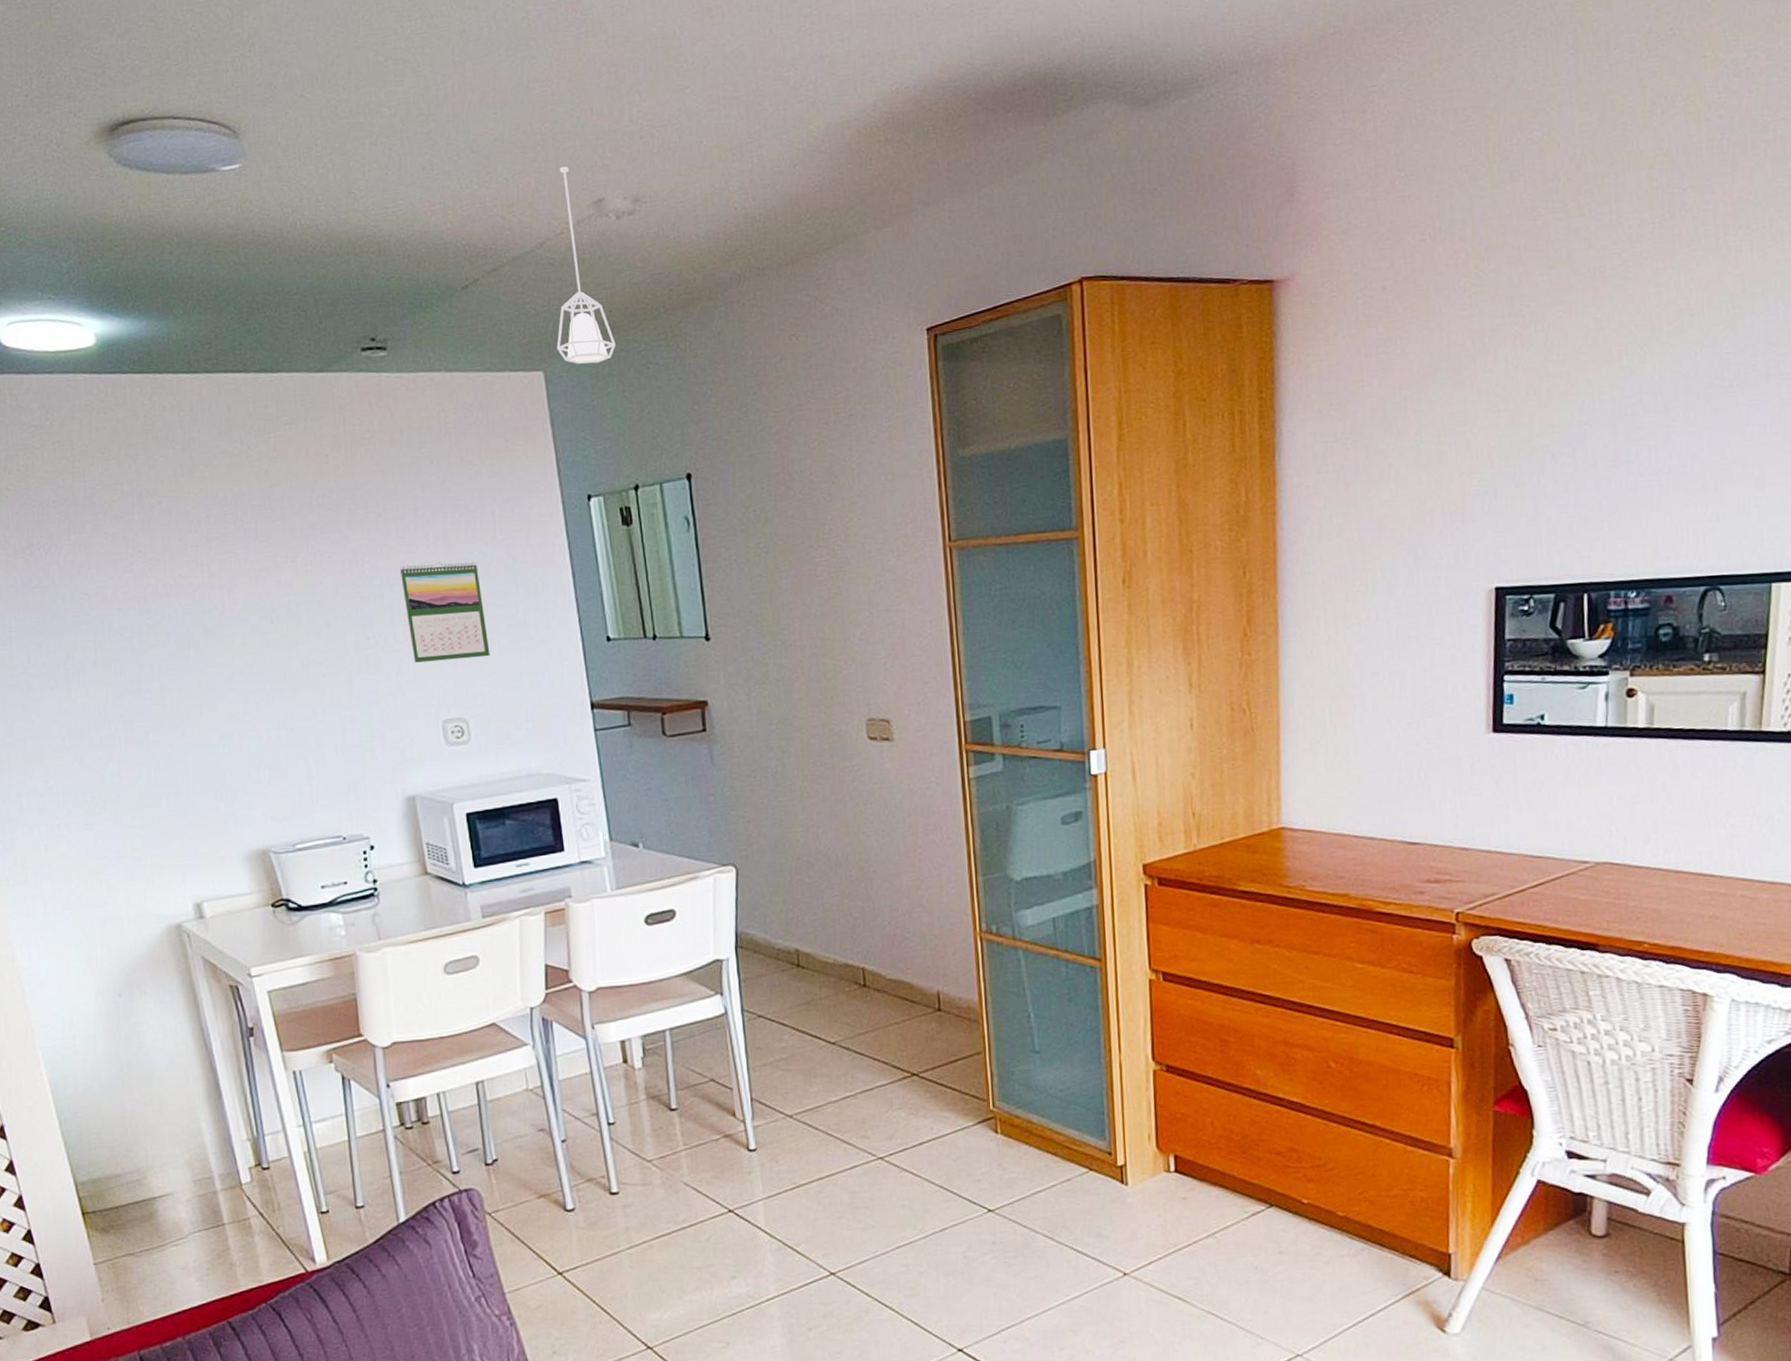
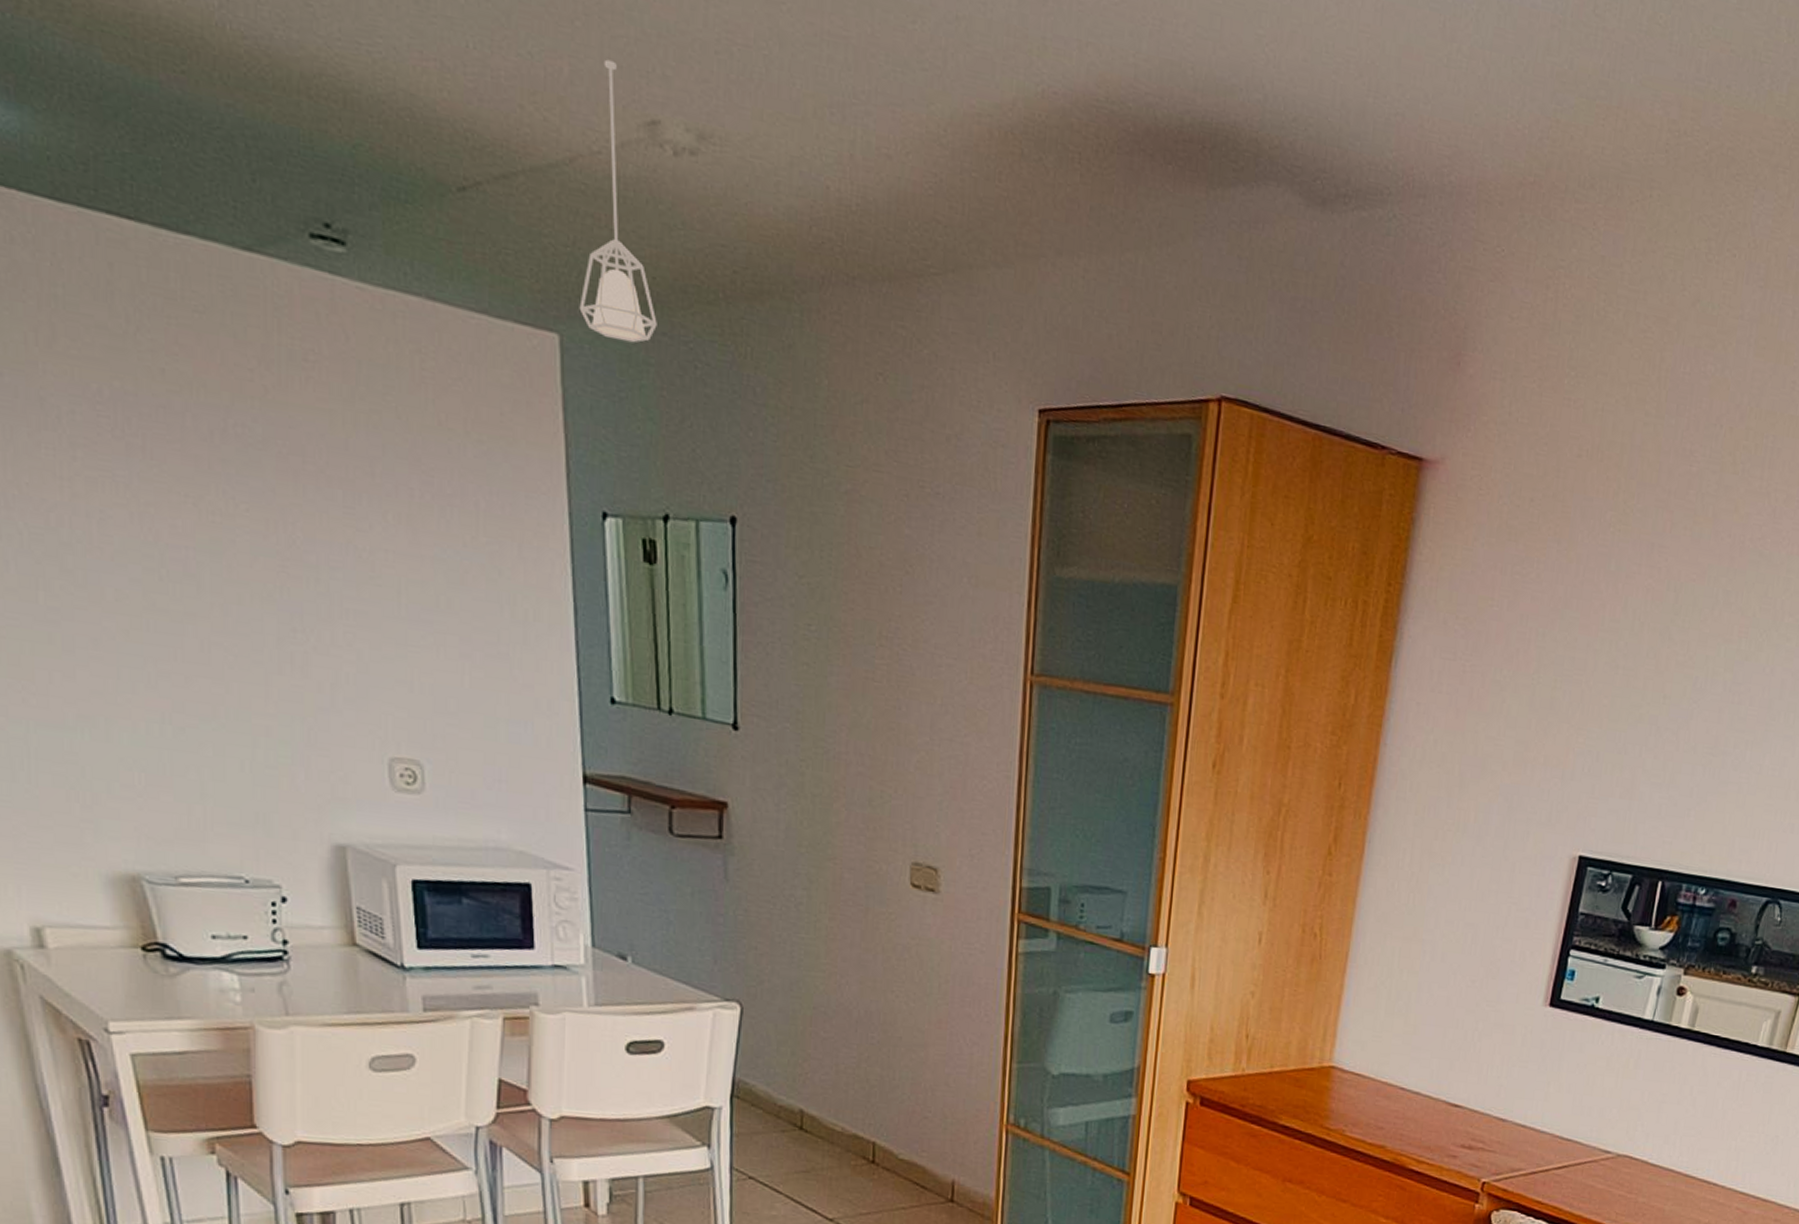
calendar: present [399,562,490,663] -> none [344,545,459,690]

